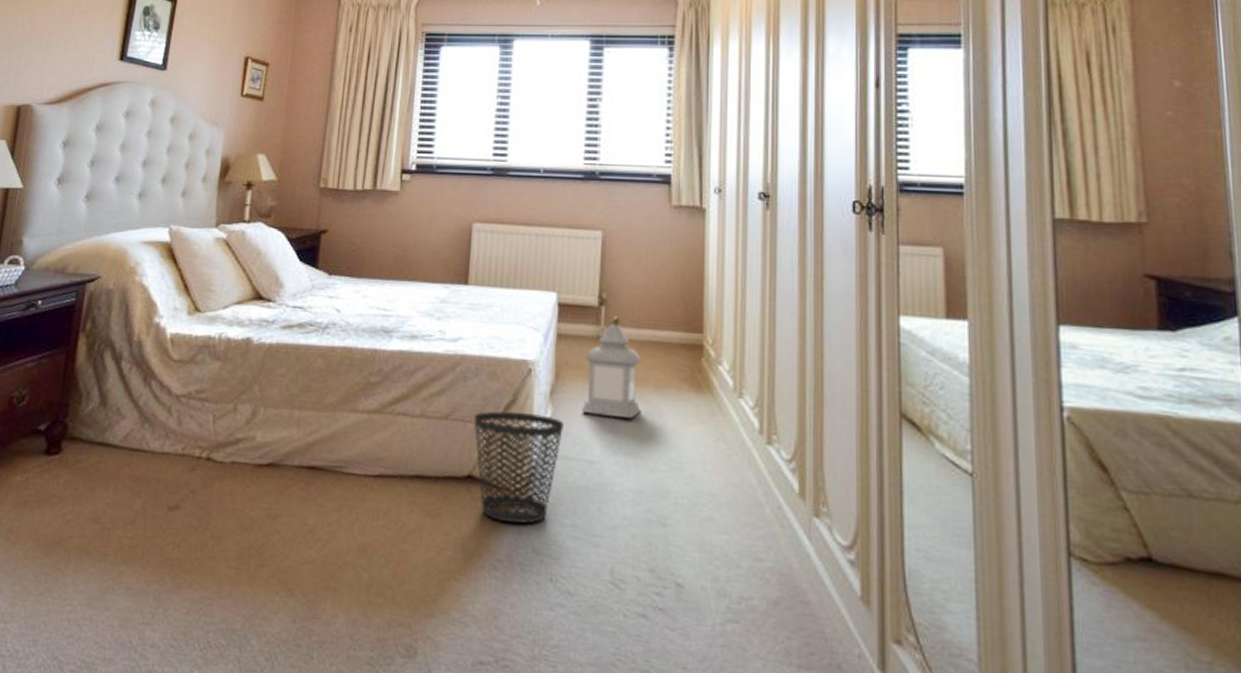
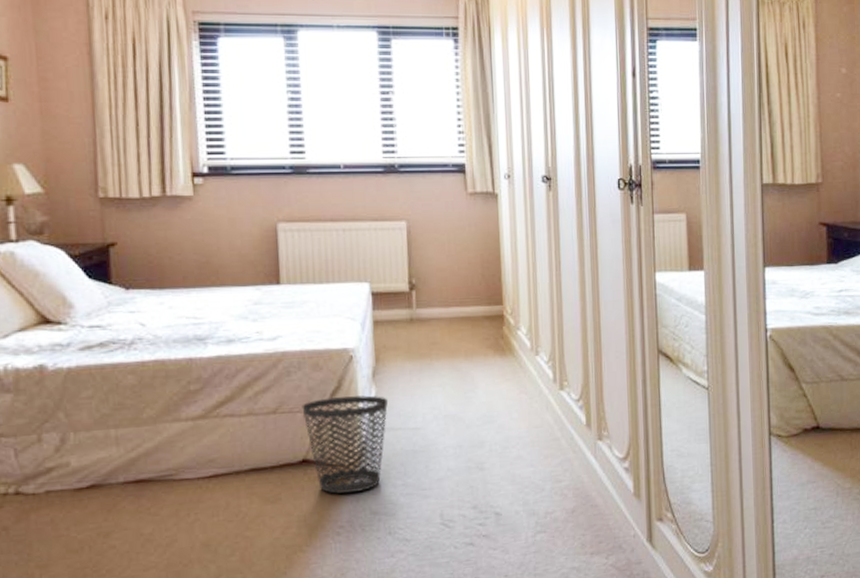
lantern: present [582,316,641,418] -> none [402,299,455,388]

